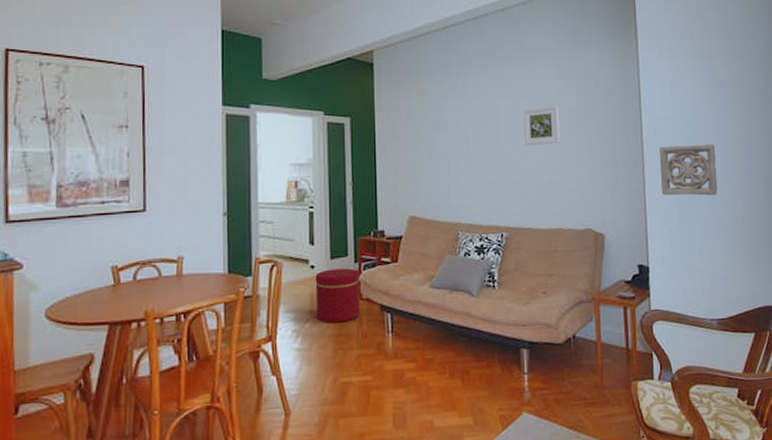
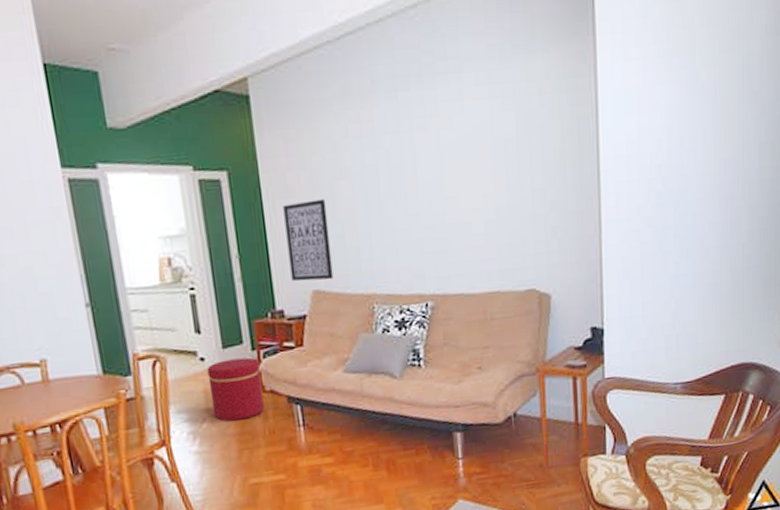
wall art: none [391,144,427,209] -> present [283,199,334,282]
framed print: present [523,105,560,146] -> none [447,135,495,192]
wall ornament: present [659,144,718,196] -> none [620,171,691,242]

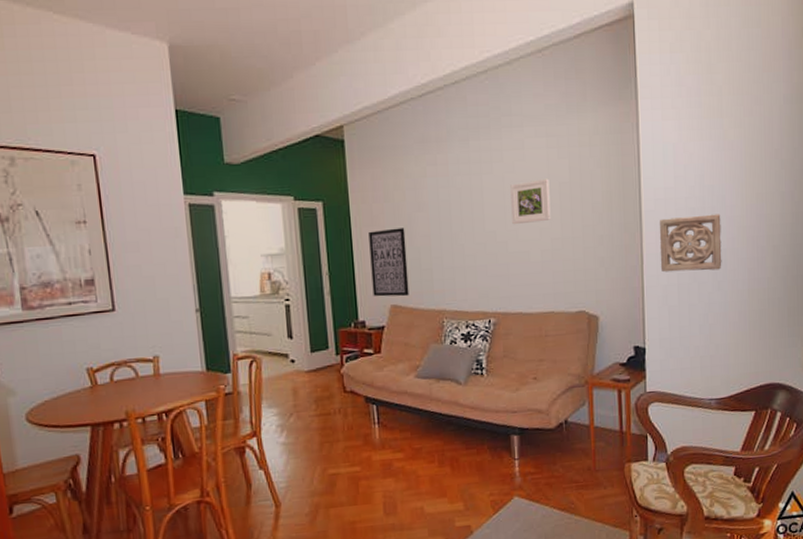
ottoman: present [207,357,265,422] -> none [296,361,345,417]
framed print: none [447,135,495,192] -> present [510,178,551,225]
wall ornament: none [620,171,691,242] -> present [659,214,722,273]

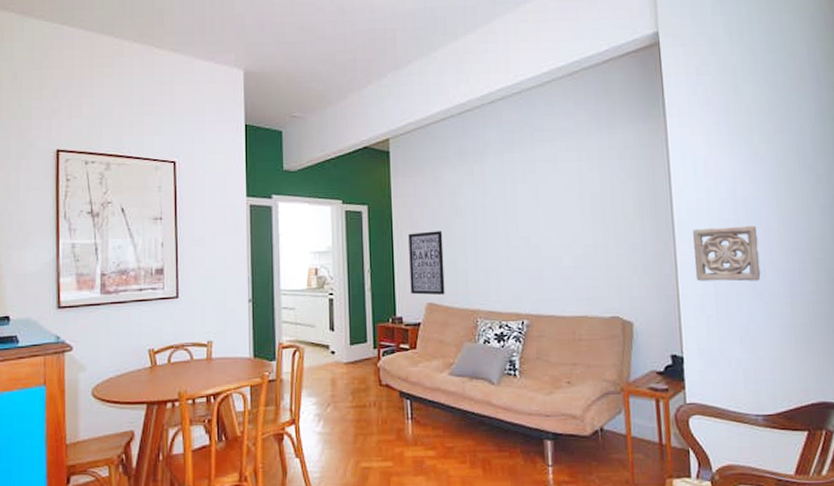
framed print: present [510,178,551,225] -> none [543,188,583,231]

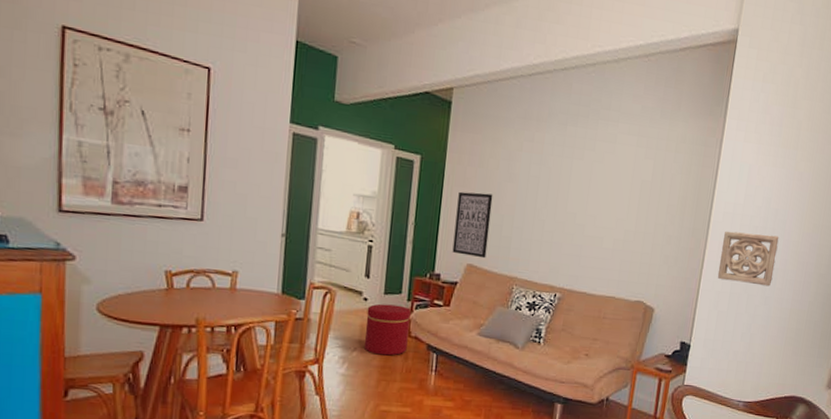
ottoman: none [336,354,380,408] -> present [364,304,411,356]

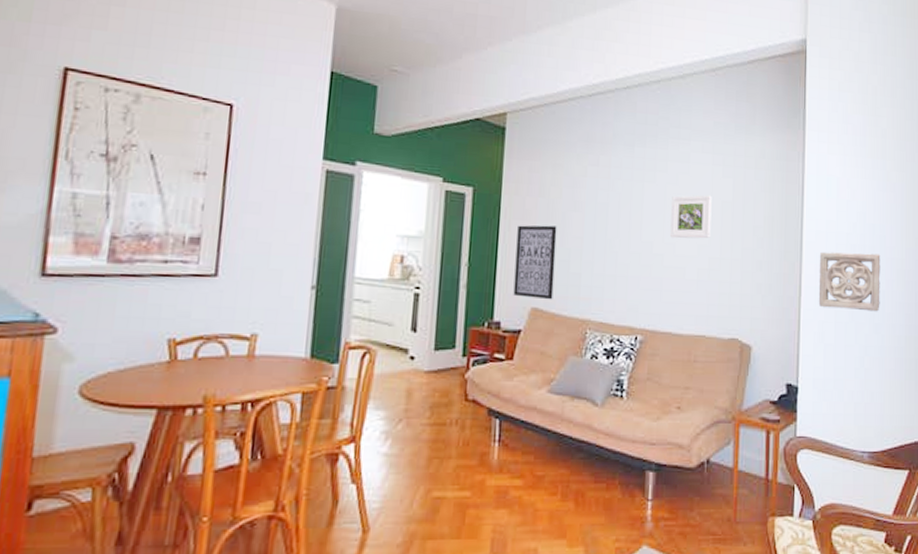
ottoman: present [364,304,411,356] -> none [411,362,467,426]
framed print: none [592,173,633,213] -> present [670,195,712,239]

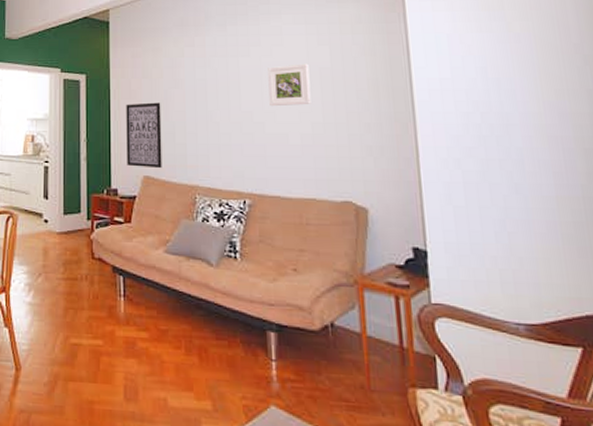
wall ornament: present [818,251,881,312] -> none [436,109,519,171]

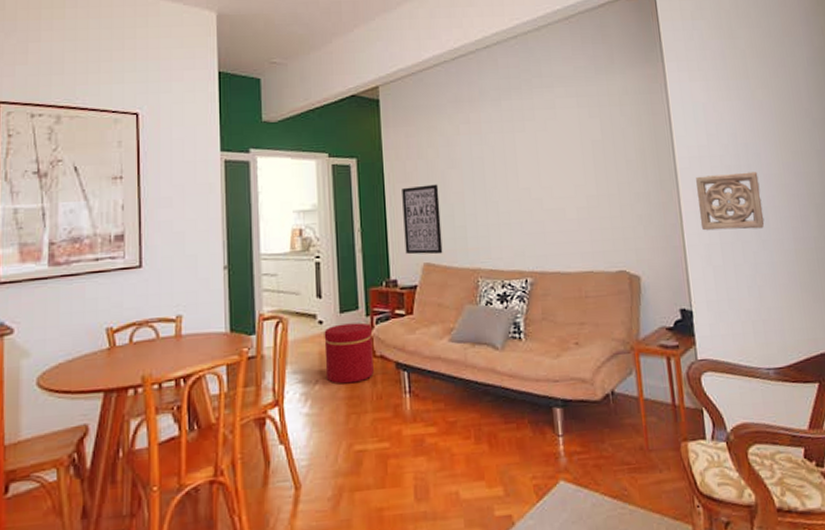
ottoman: none [48,225,92,281] -> present [324,322,374,384]
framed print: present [268,63,311,107] -> none [543,136,585,182]
wall ornament: none [436,109,519,171] -> present [696,171,765,231]

